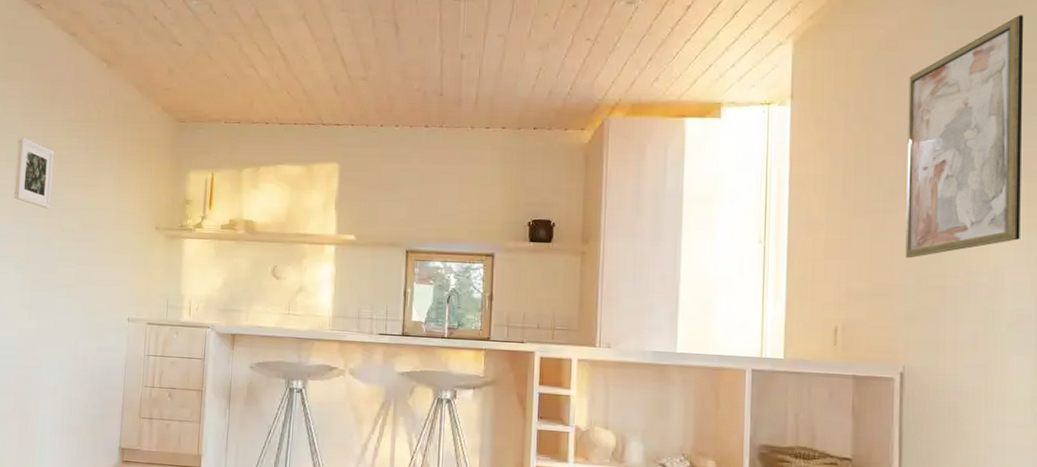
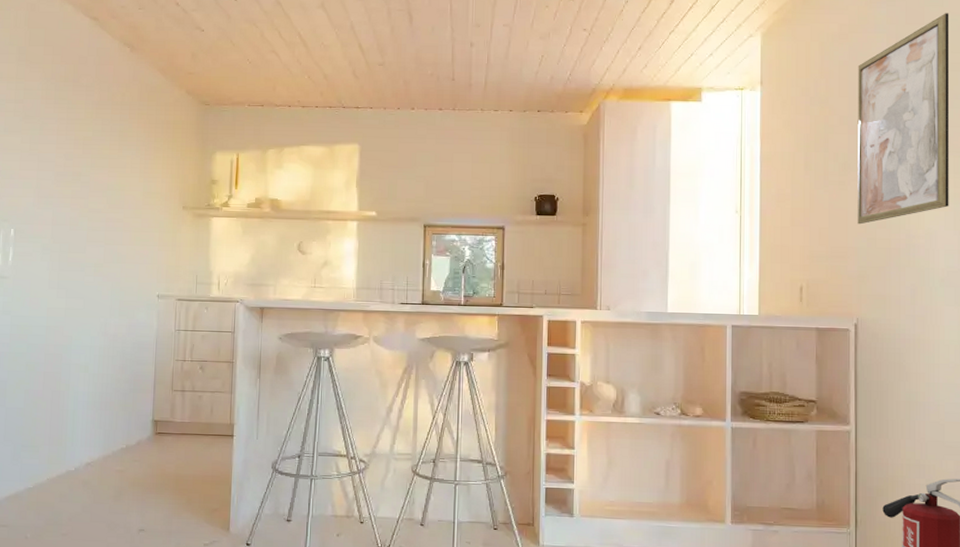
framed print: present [14,137,54,209] -> none [38,120,79,190]

